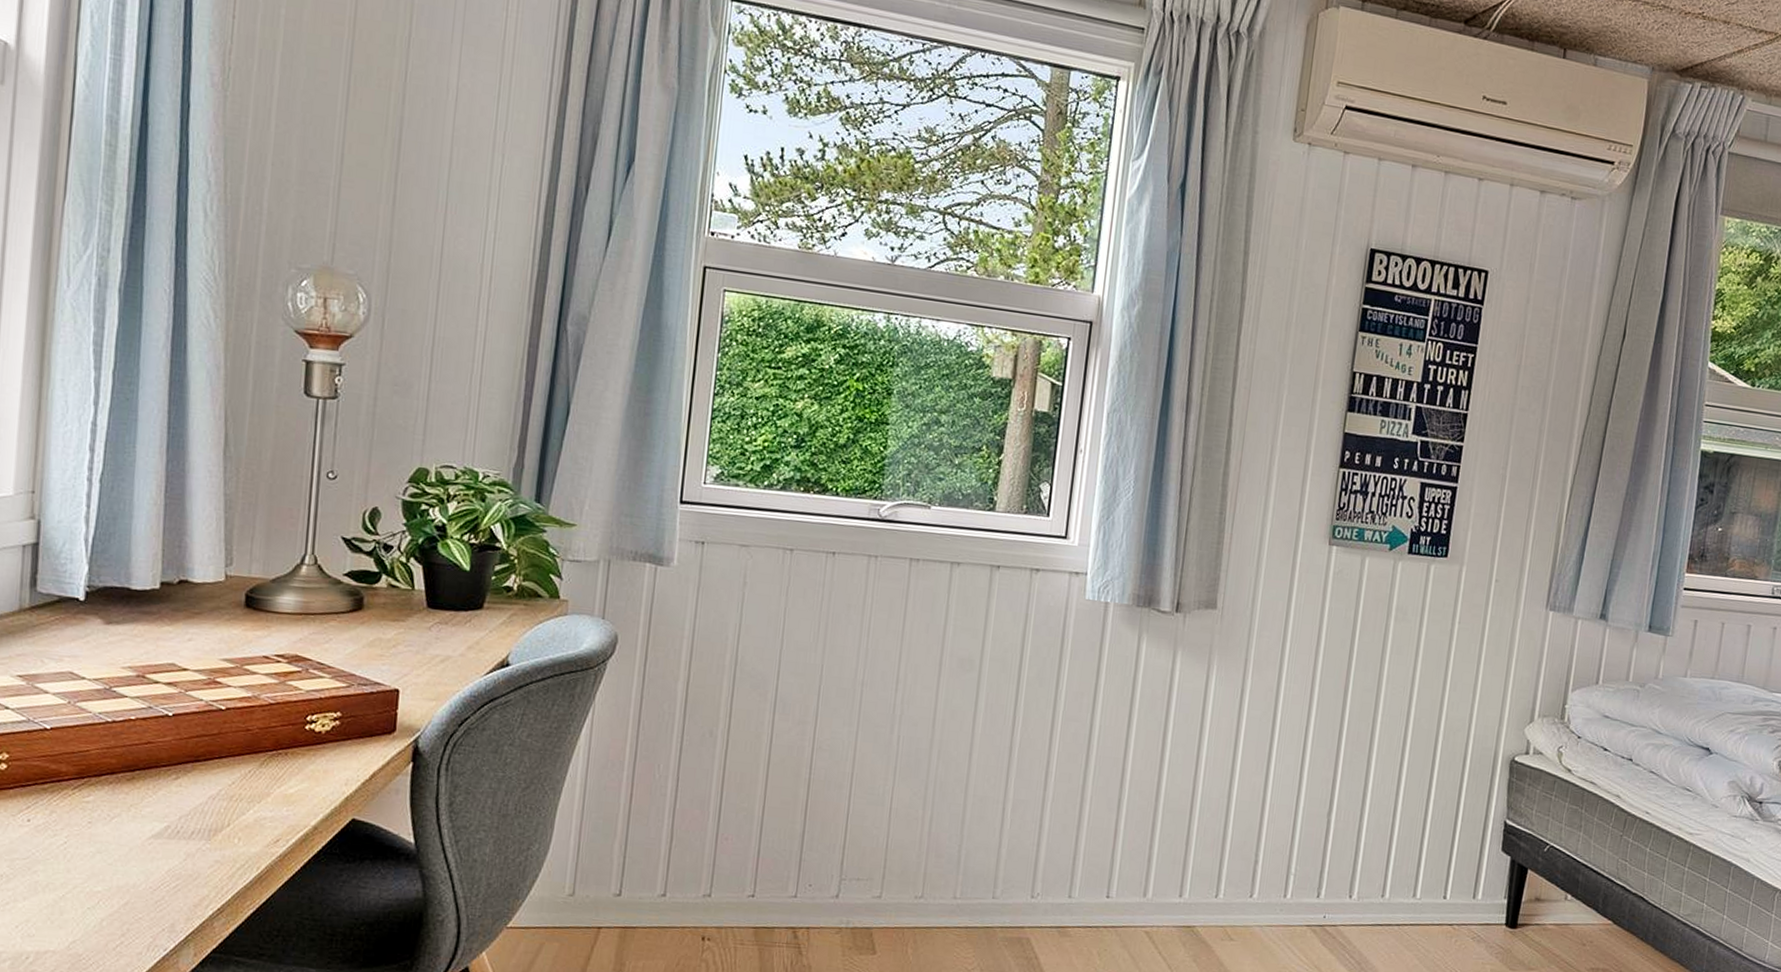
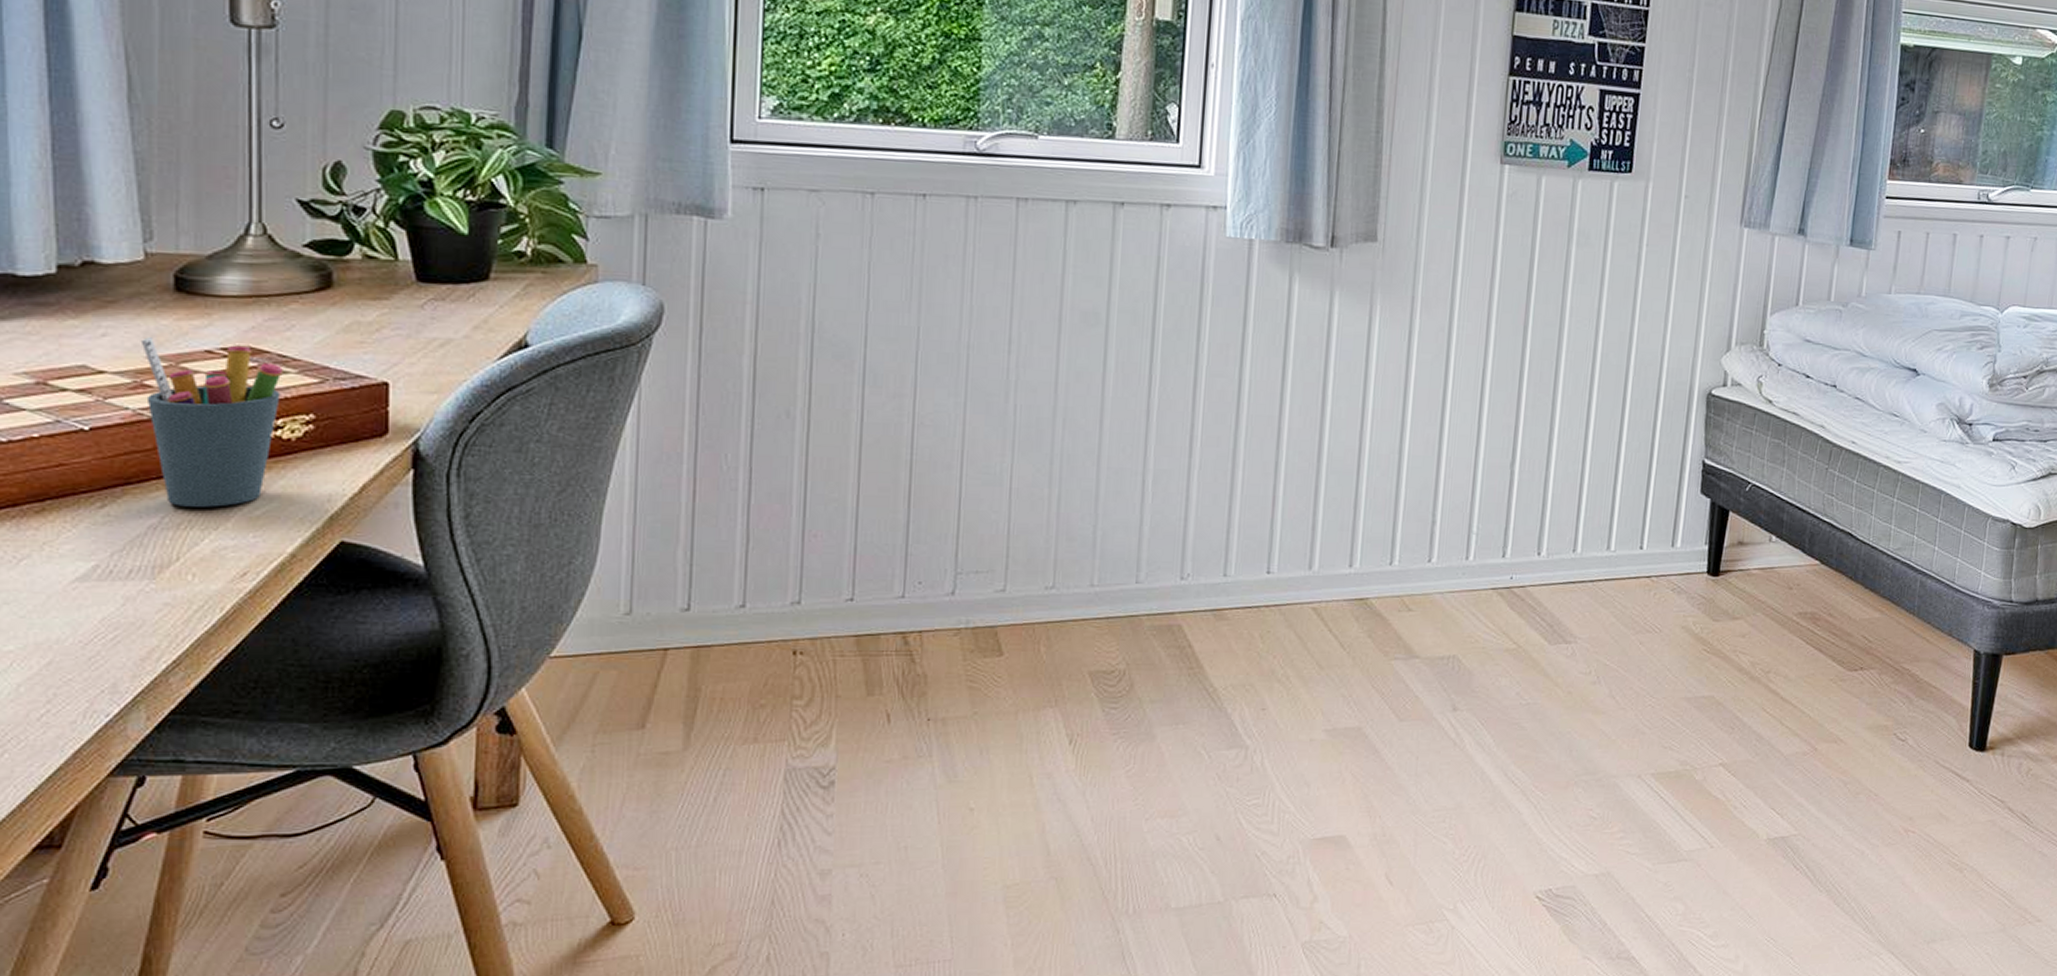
pen holder: none [216,643,320,784] -> present [140,337,283,507]

